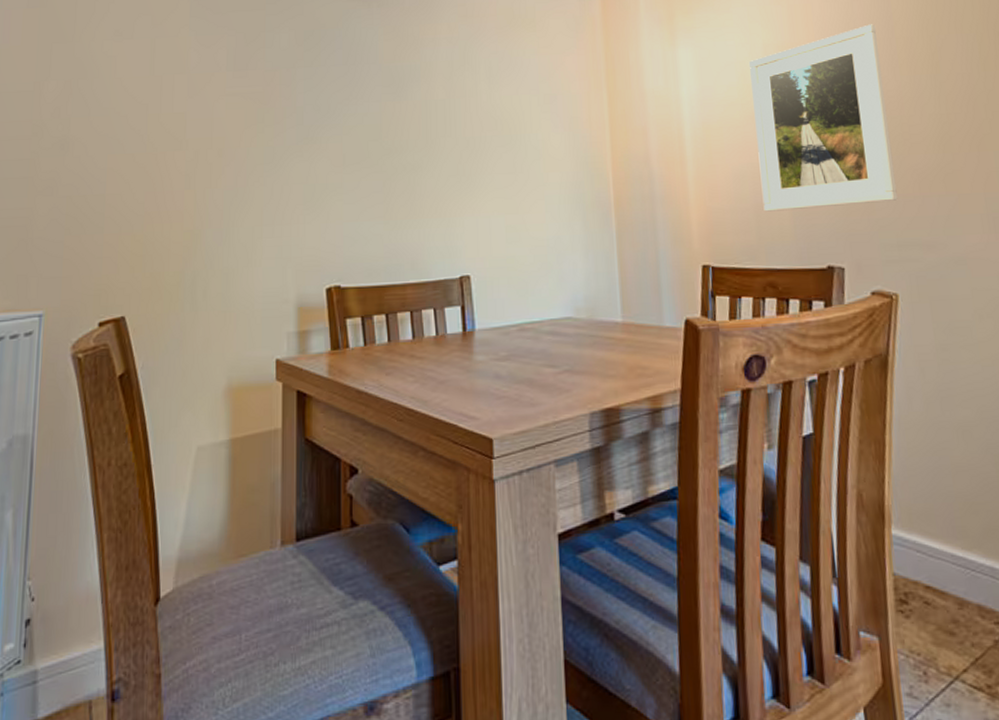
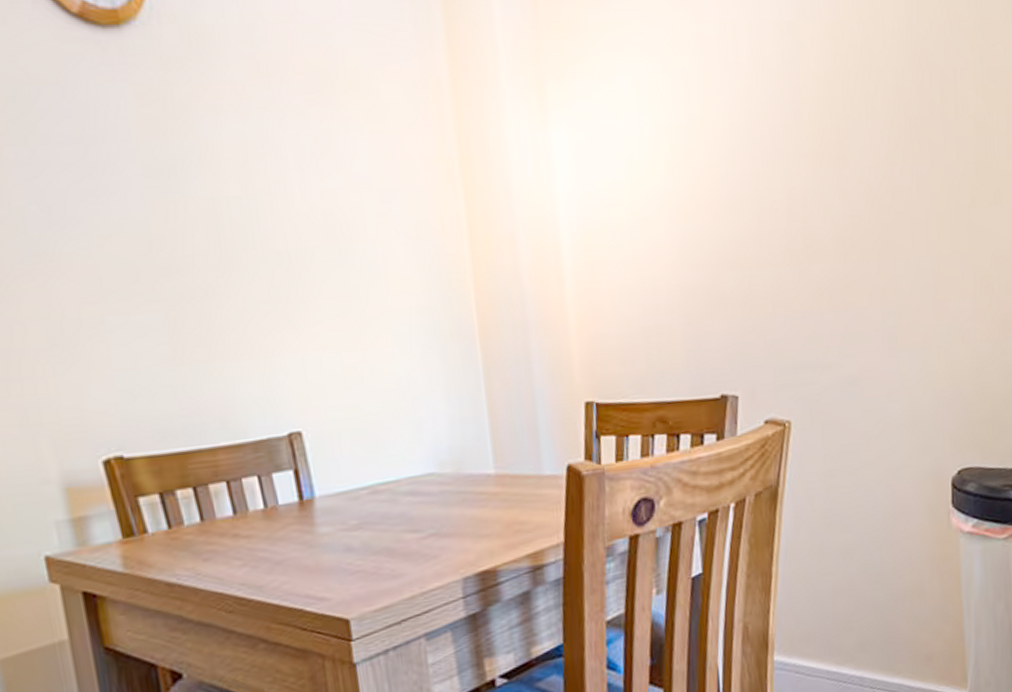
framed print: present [749,24,898,212] -> none [637,102,796,336]

